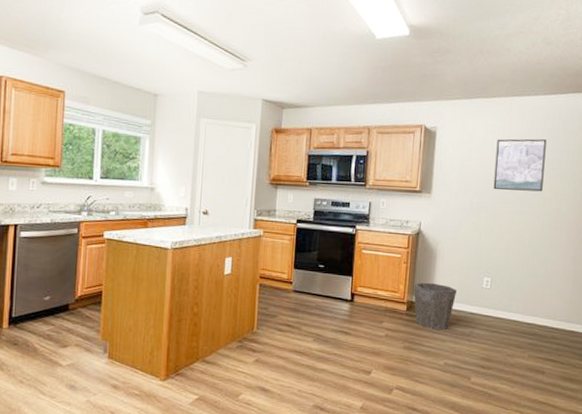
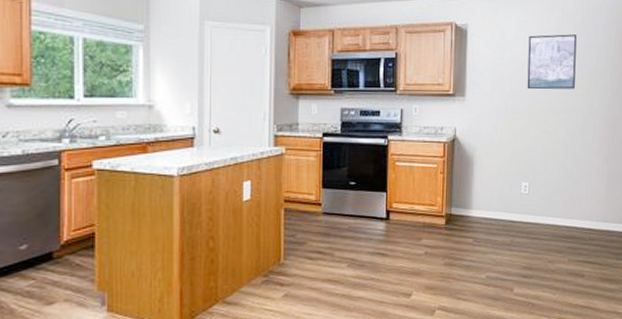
waste bin: present [413,282,457,330] -> none [451,192,495,242]

